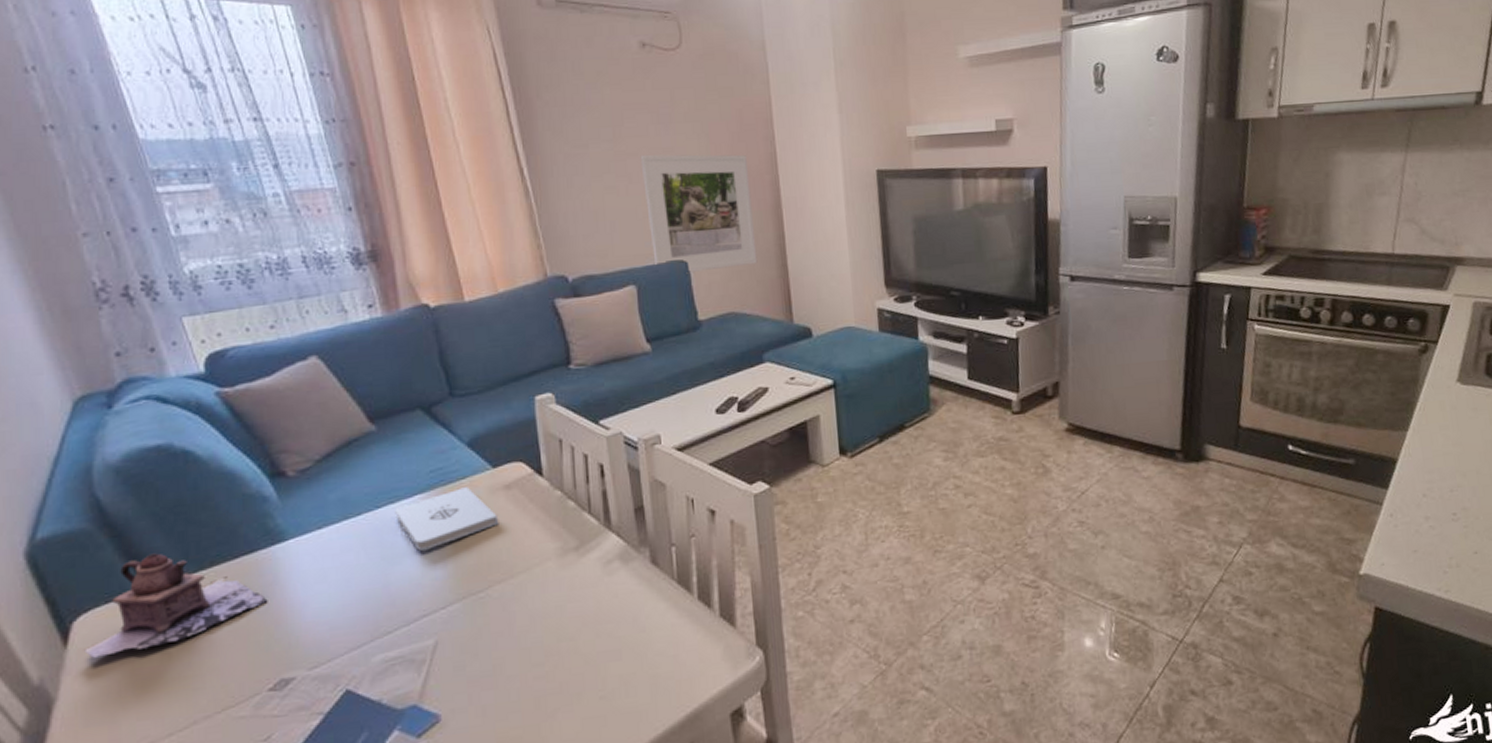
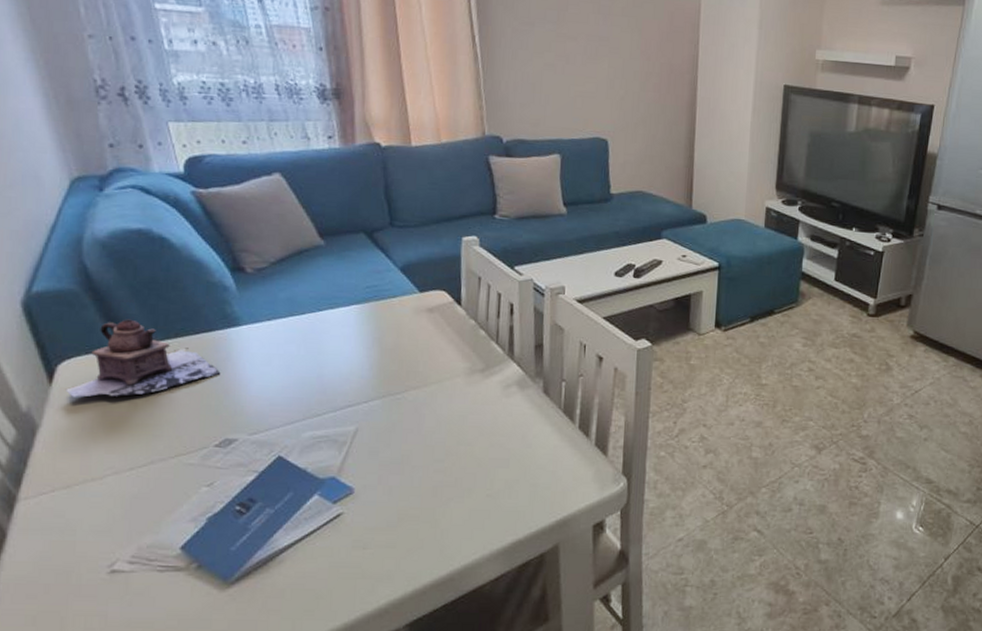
notepad: present [395,487,499,551] -> none [333,305,420,352]
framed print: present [640,154,758,274] -> none [578,39,672,152]

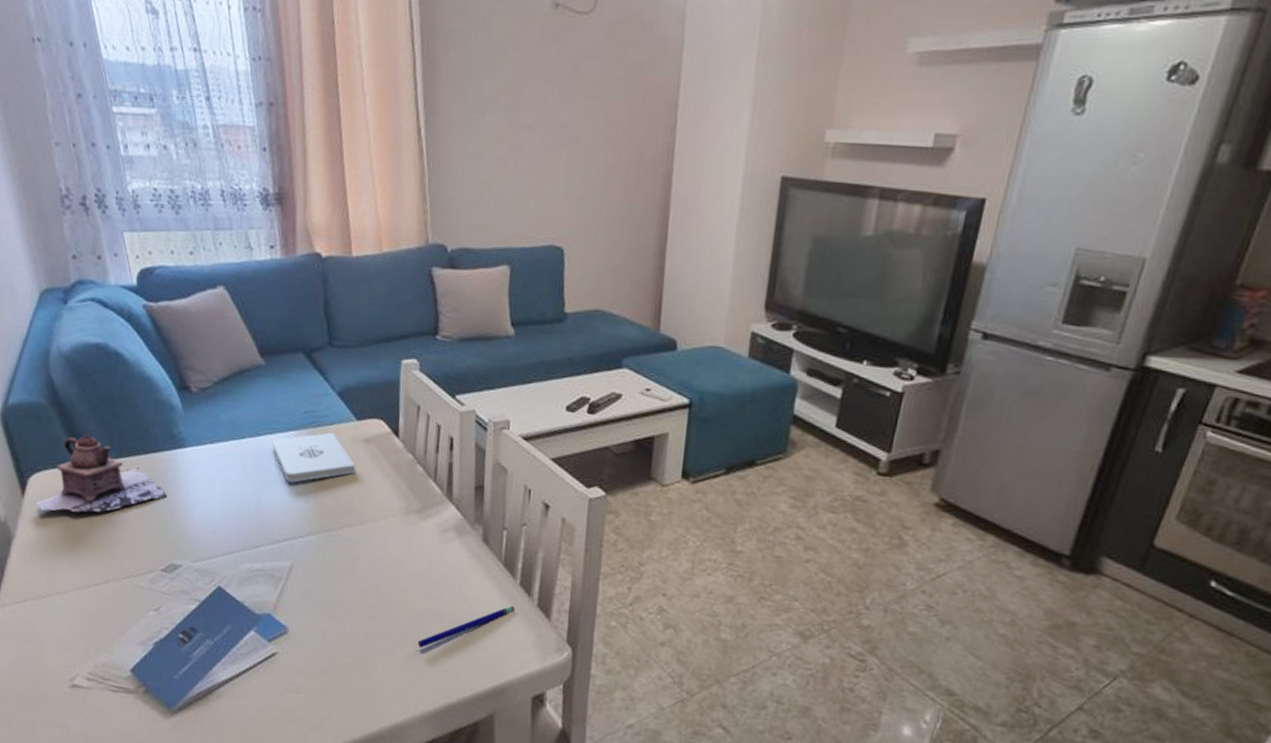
notepad: none [333,305,420,352] -> present [272,432,356,483]
pen: none [484,446,574,494] -> present [417,605,515,649]

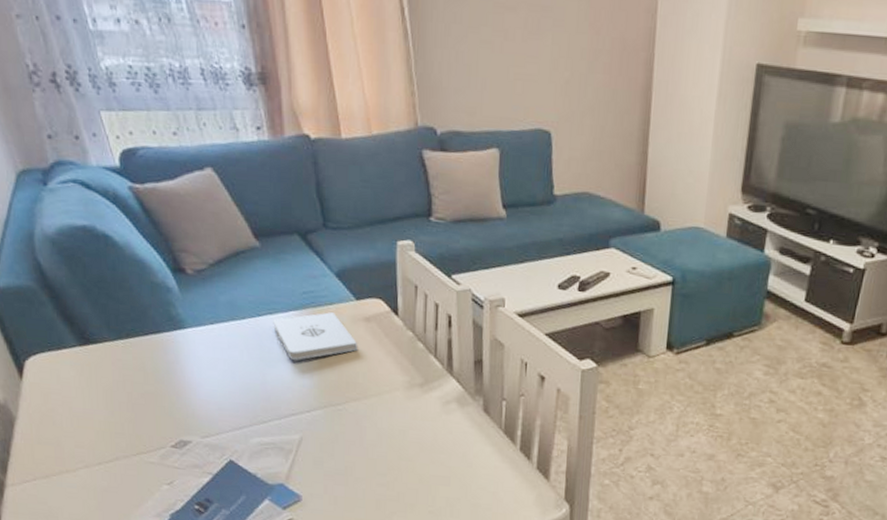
teapot: present [35,435,167,513] -> none [35,317,171,394]
pen: present [417,605,515,649] -> none [426,468,516,510]

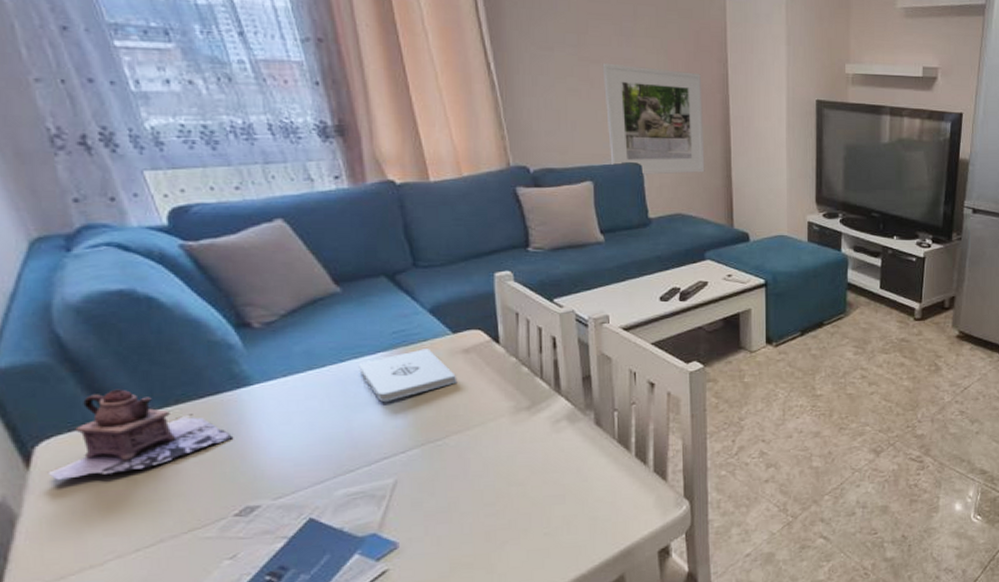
teapot: none [35,317,171,394] -> present [47,389,234,480]
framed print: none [518,10,625,147] -> present [602,62,705,176]

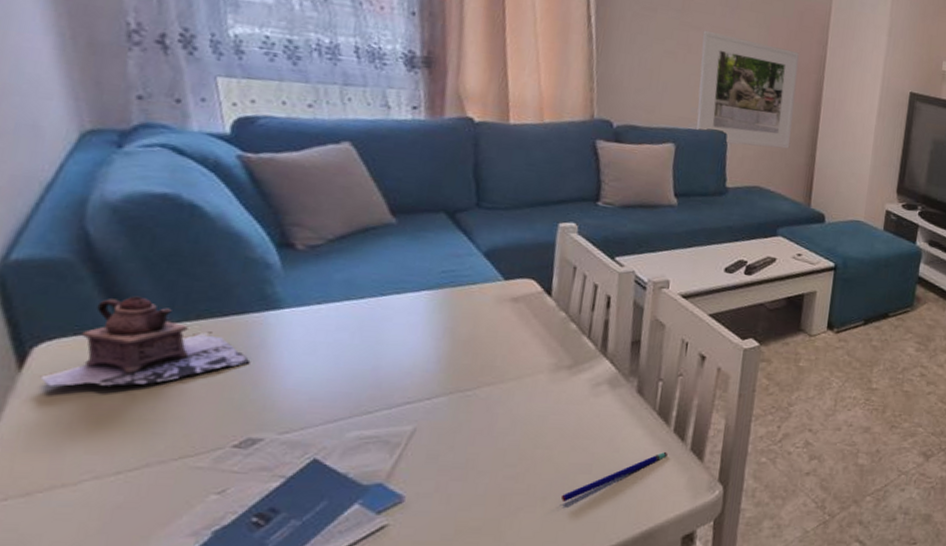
notepad: present [358,348,458,402] -> none [399,292,501,343]
pen: none [540,475,633,532] -> present [560,451,667,503]

